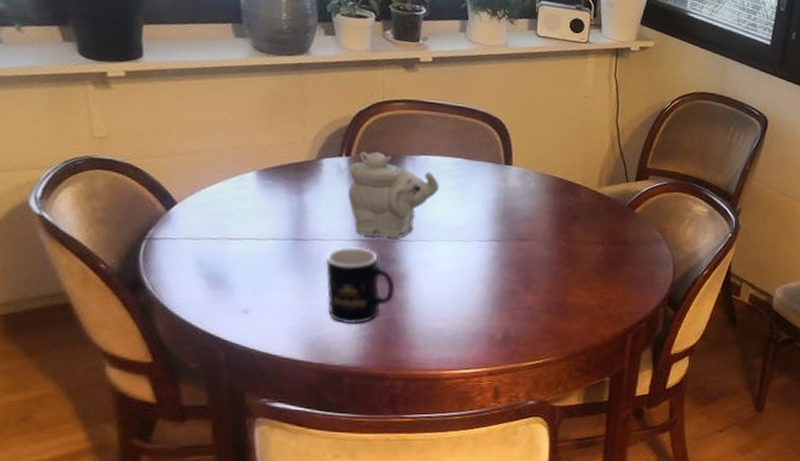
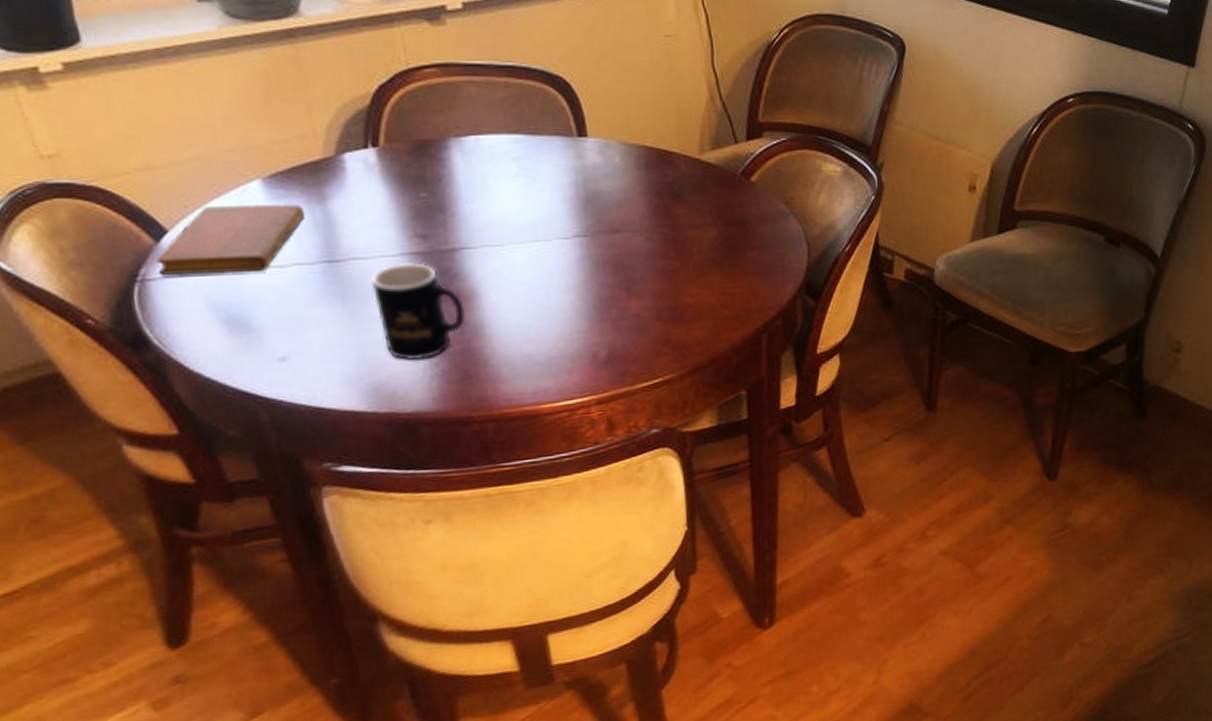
notebook: none [163,186,285,242] -> present [156,204,306,275]
teapot: present [348,151,439,238] -> none [380,136,499,247]

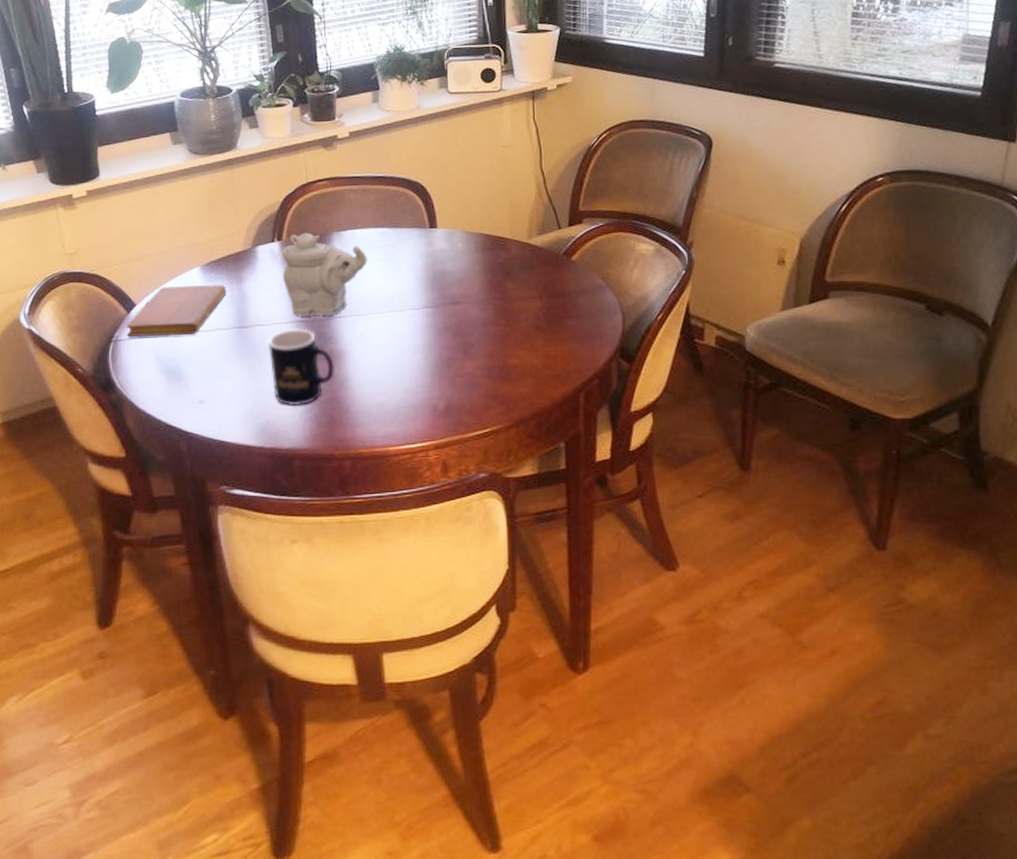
teapot: none [380,136,499,247] -> present [282,232,367,316]

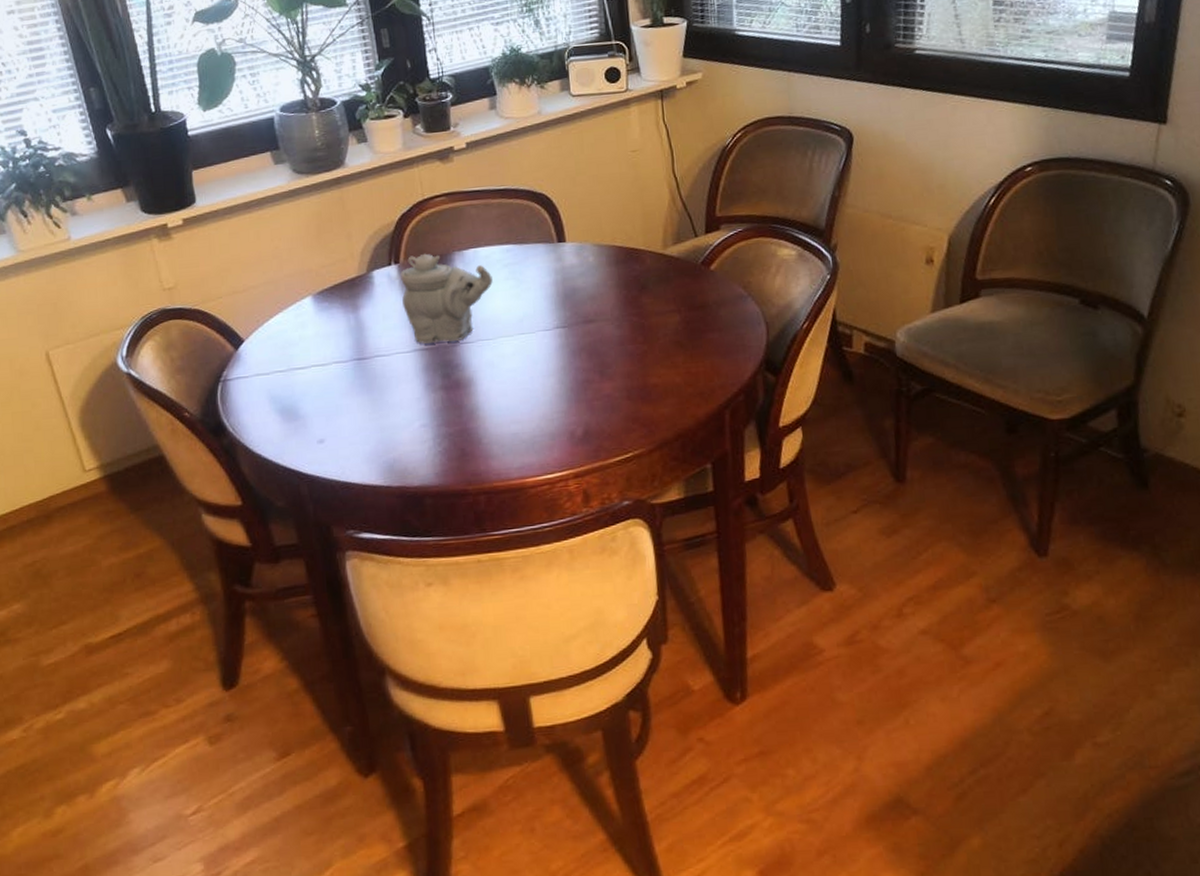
notebook: present [126,284,227,337] -> none [234,314,343,376]
mug: present [269,328,334,406] -> none [390,357,463,441]

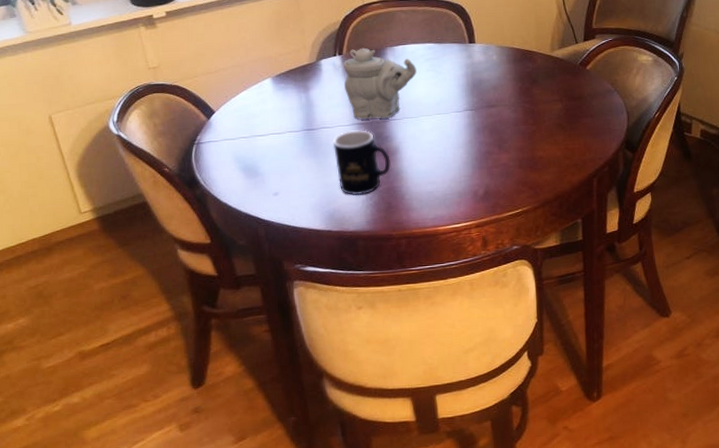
mug: none [390,357,463,441] -> present [333,130,391,196]

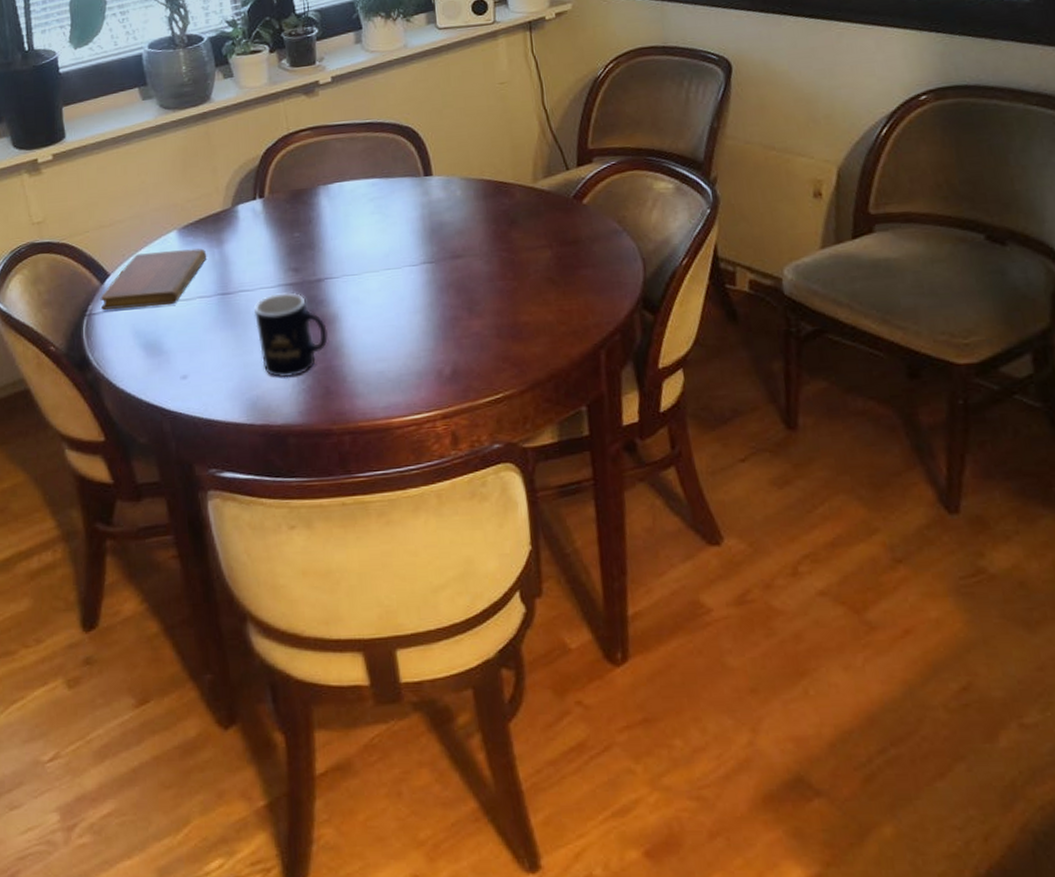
notebook: none [207,93,296,140] -> present [100,248,207,310]
teapot: present [343,47,417,119] -> none [265,187,358,279]

